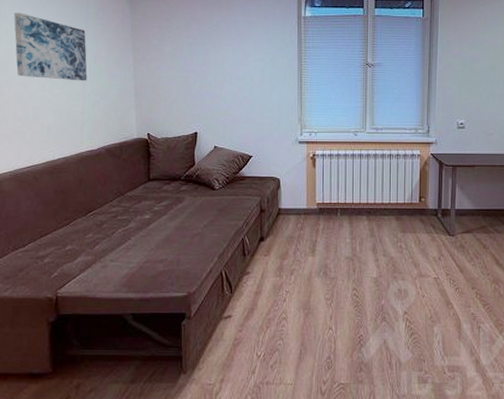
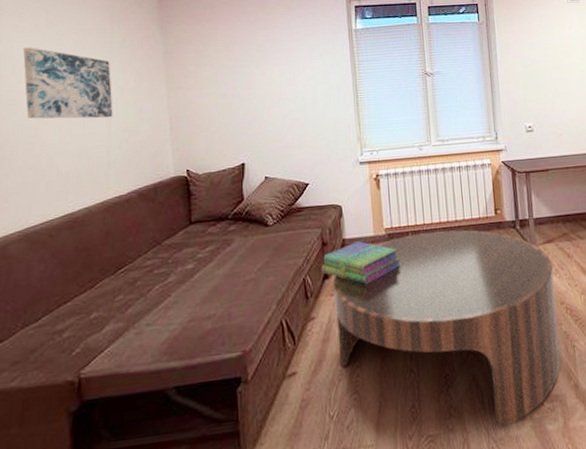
stack of books: none [258,212,329,250] -> present [321,241,401,285]
coffee table: none [268,210,468,387] -> present [334,230,561,429]

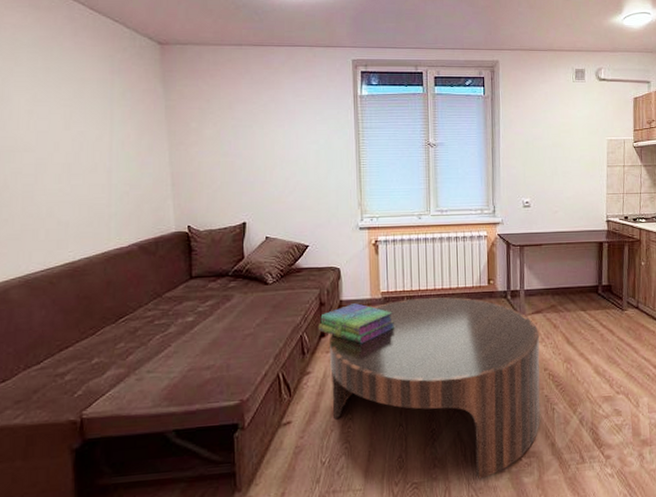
wall art: present [23,47,113,119] -> none [20,93,114,170]

